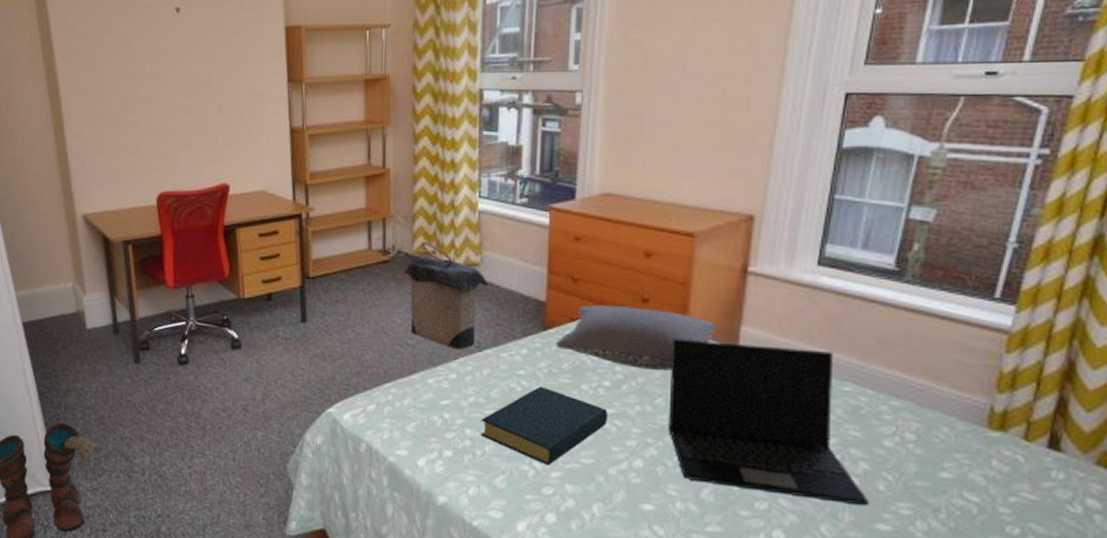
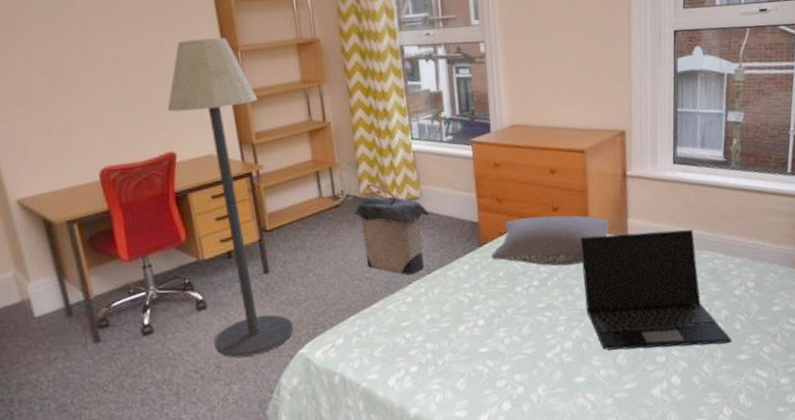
floor lamp: none [226,68,324,405] -> present [167,37,293,358]
hardback book: present [480,386,608,465] -> none [438,294,540,362]

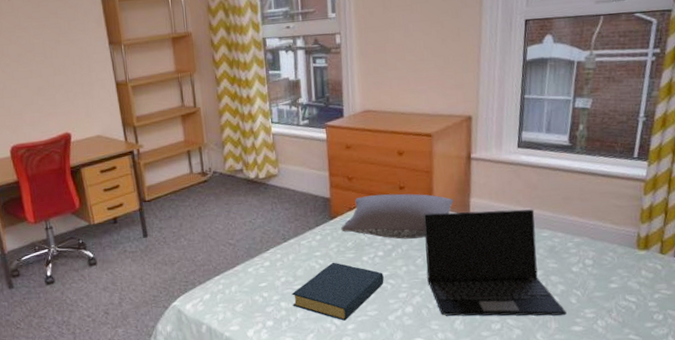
floor lamp: present [167,37,293,358] -> none [63,33,168,306]
laundry hamper: present [352,183,429,275] -> none [219,162,286,242]
hardback book: none [438,294,540,362] -> present [291,262,384,321]

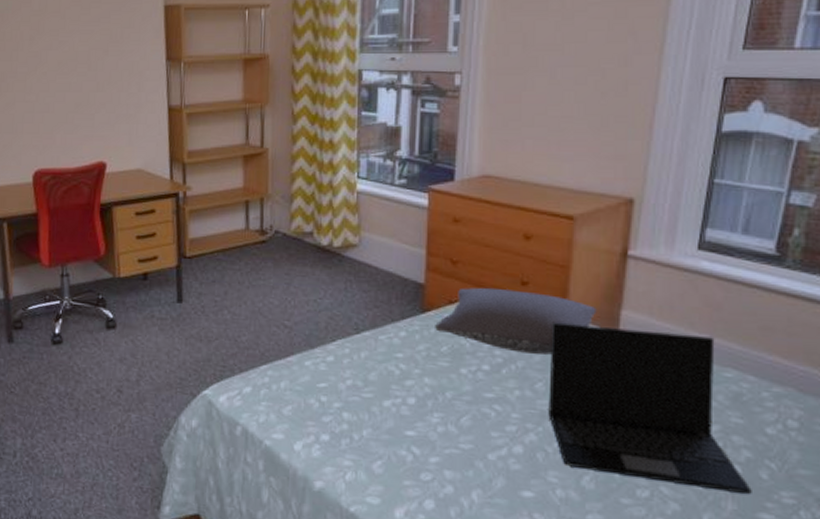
hardback book: present [291,262,384,321] -> none [358,369,487,451]

